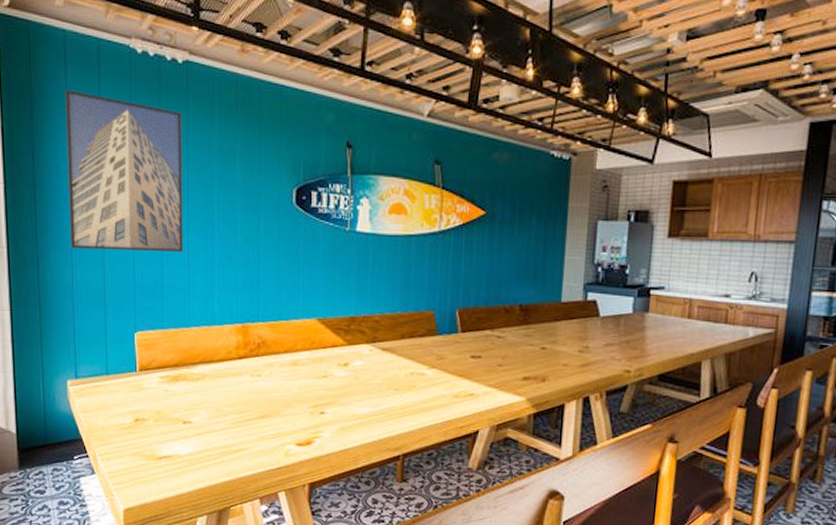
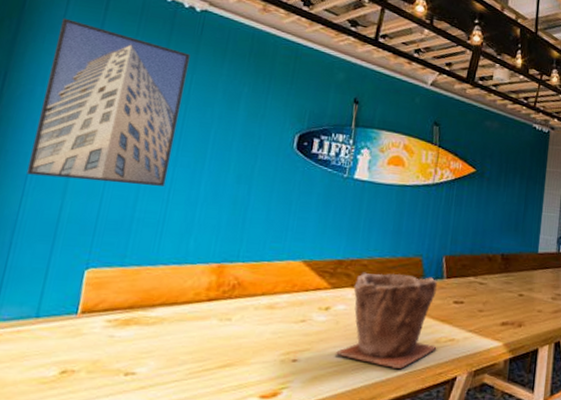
plant pot: none [358,328,457,422] -> present [335,272,438,369]

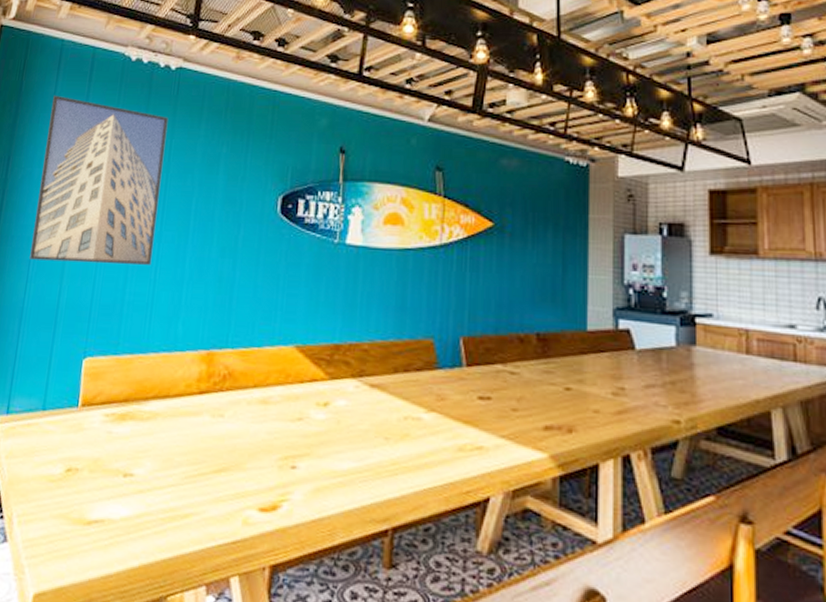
plant pot: present [335,272,438,369] -> none [338,359,461,483]

